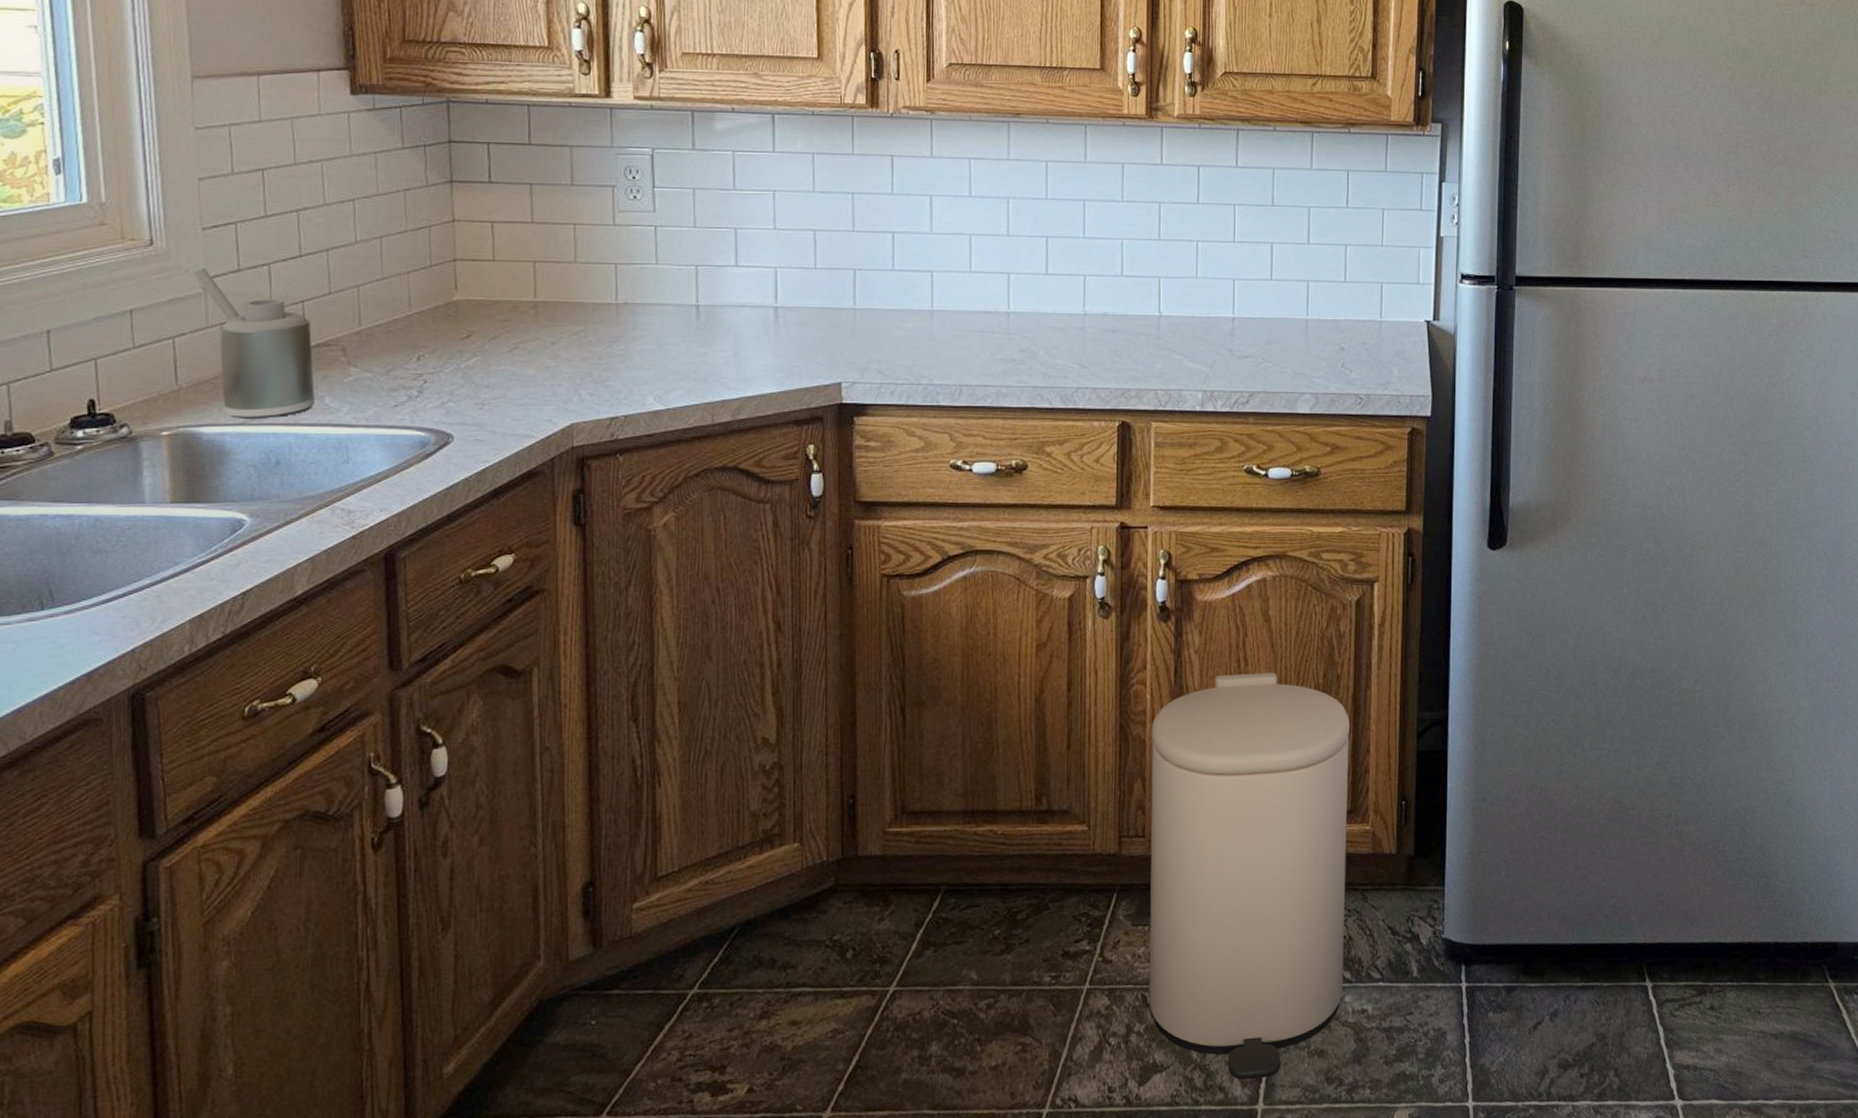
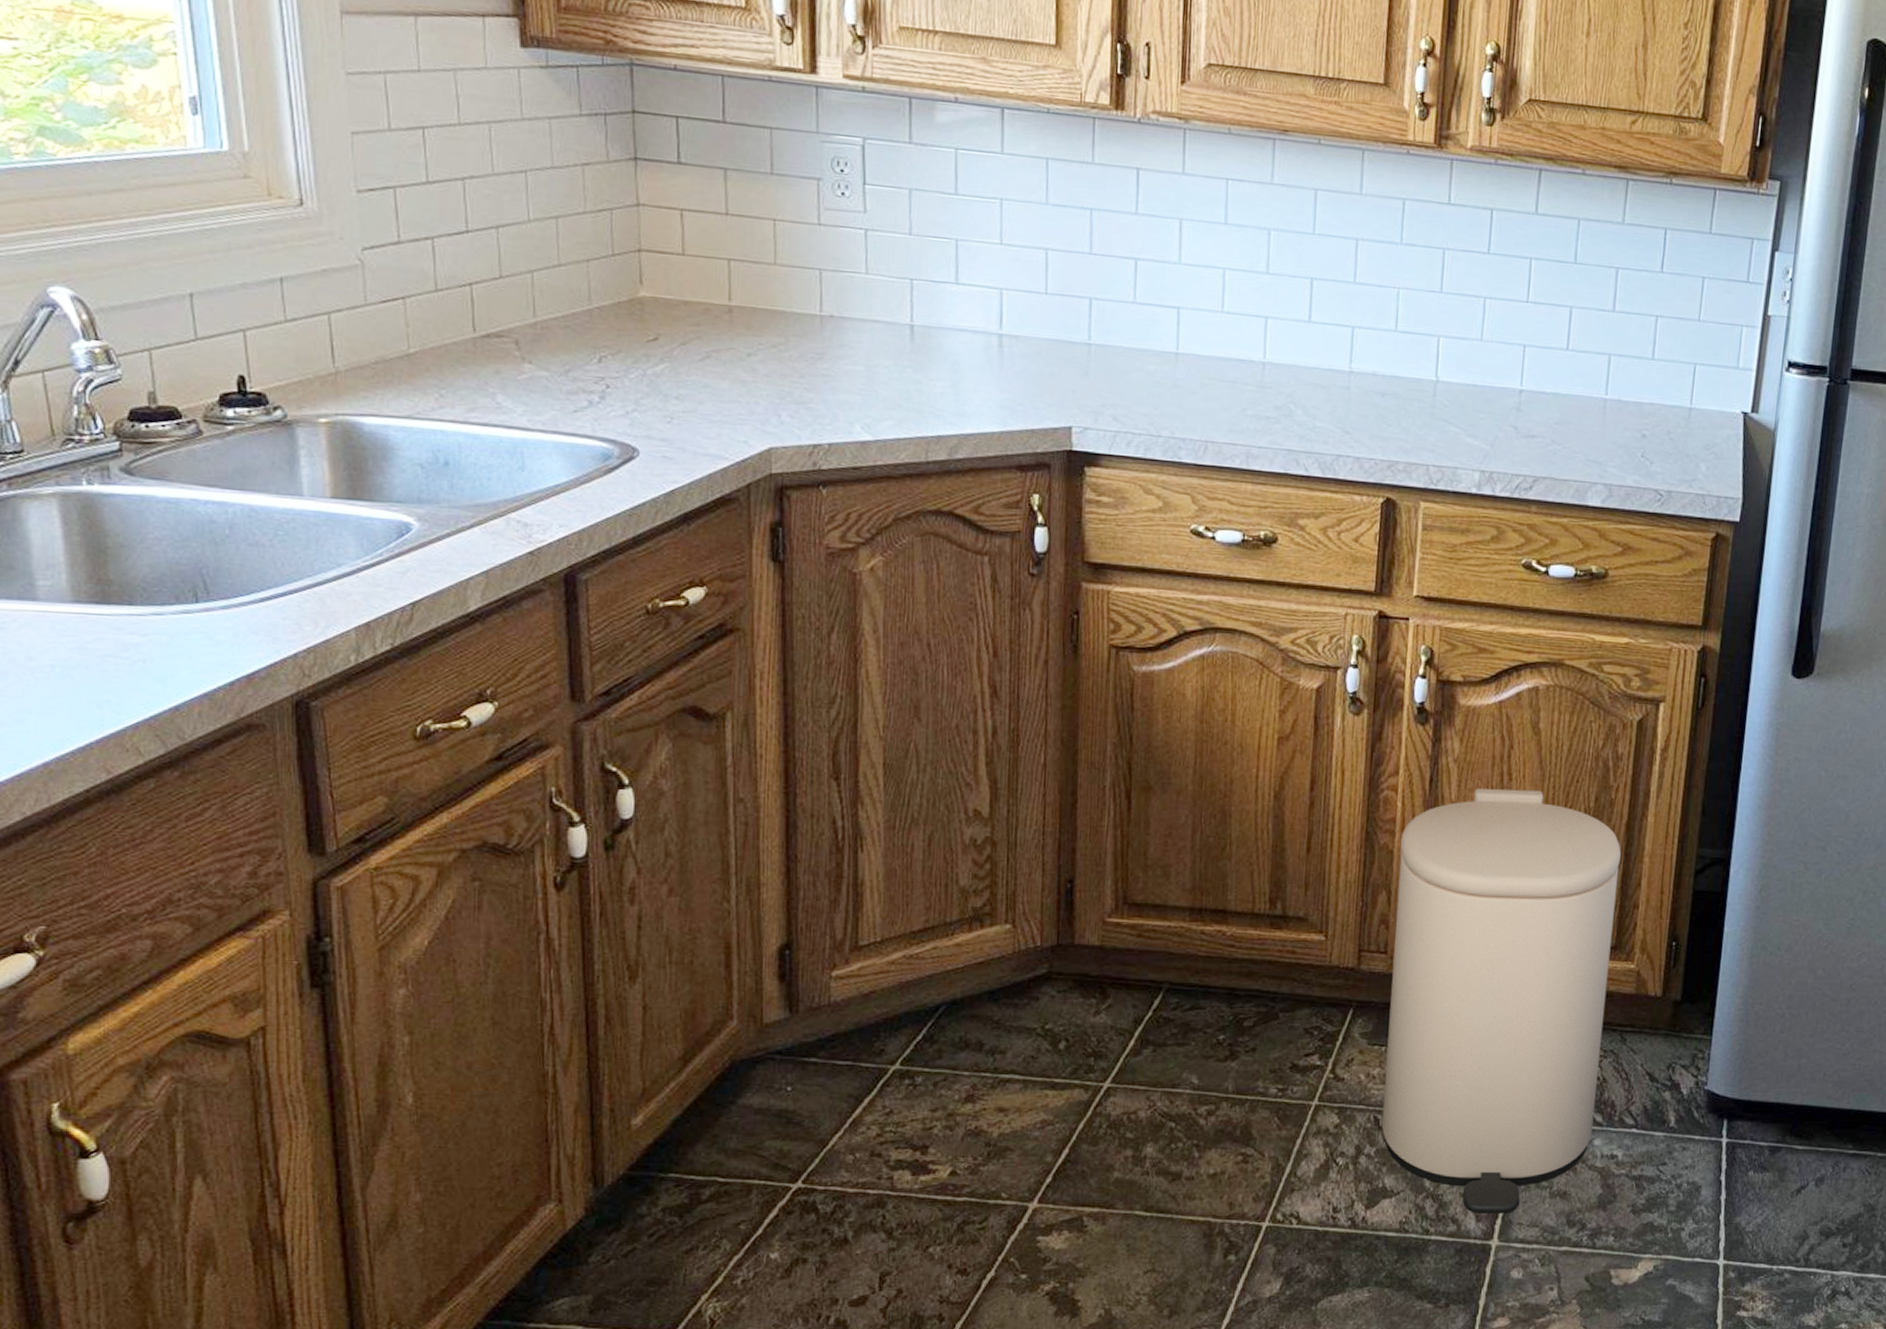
soap dispenser: present [193,269,315,419] -> none [348,237,486,414]

